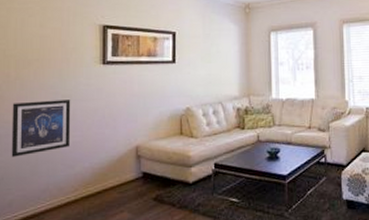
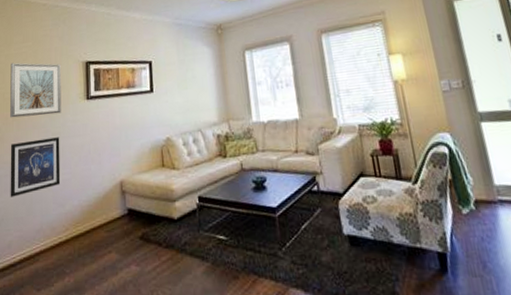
picture frame: none [12,17,74,77] -> present [10,62,62,118]

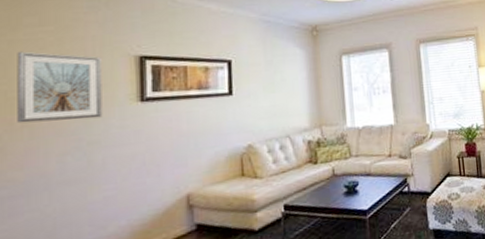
wall art: present [10,137,61,197] -> none [18,146,101,224]

